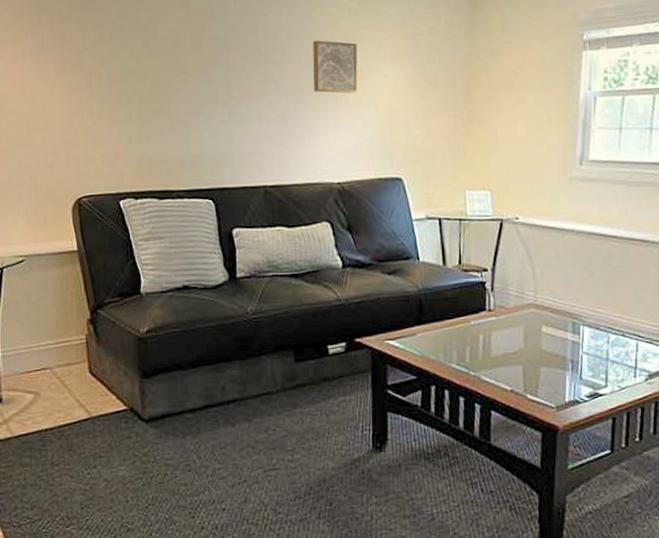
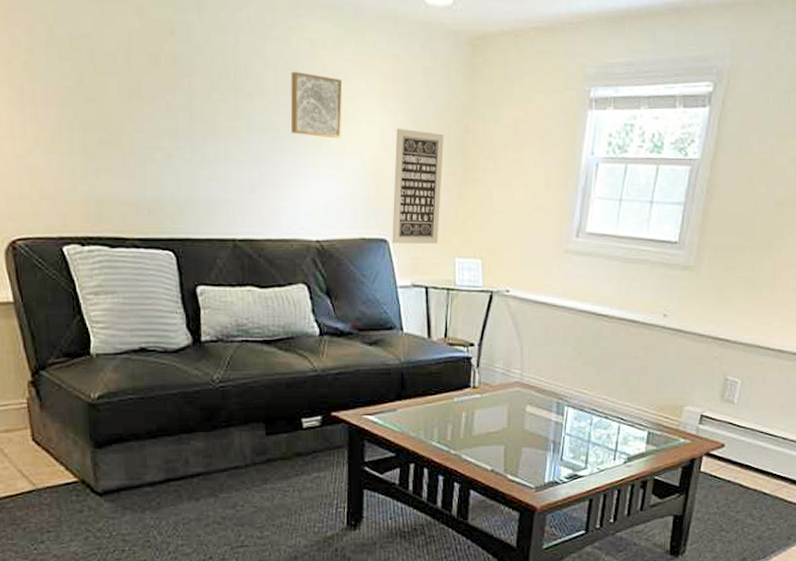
wall art: none [406,80,450,181] -> present [392,129,444,244]

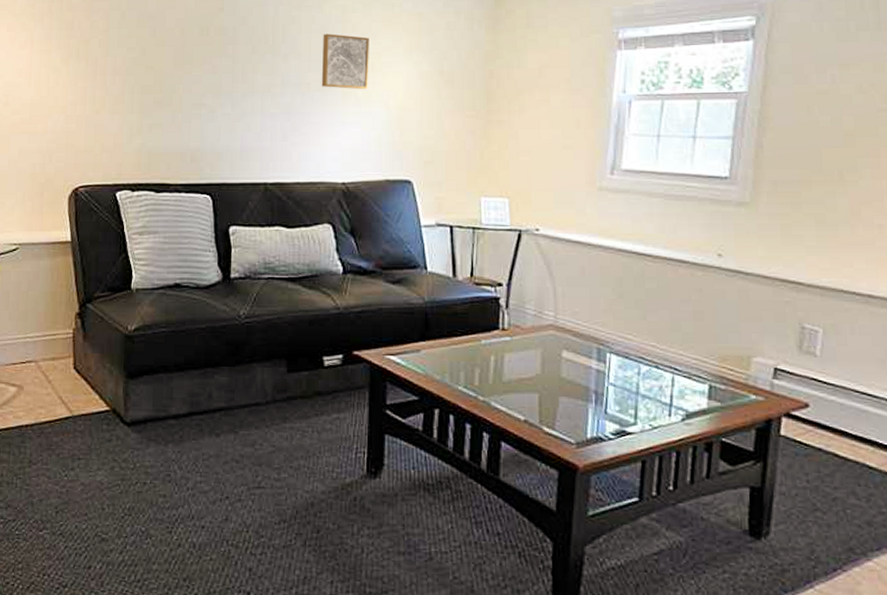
wall art: present [392,129,444,244] -> none [416,78,468,184]

